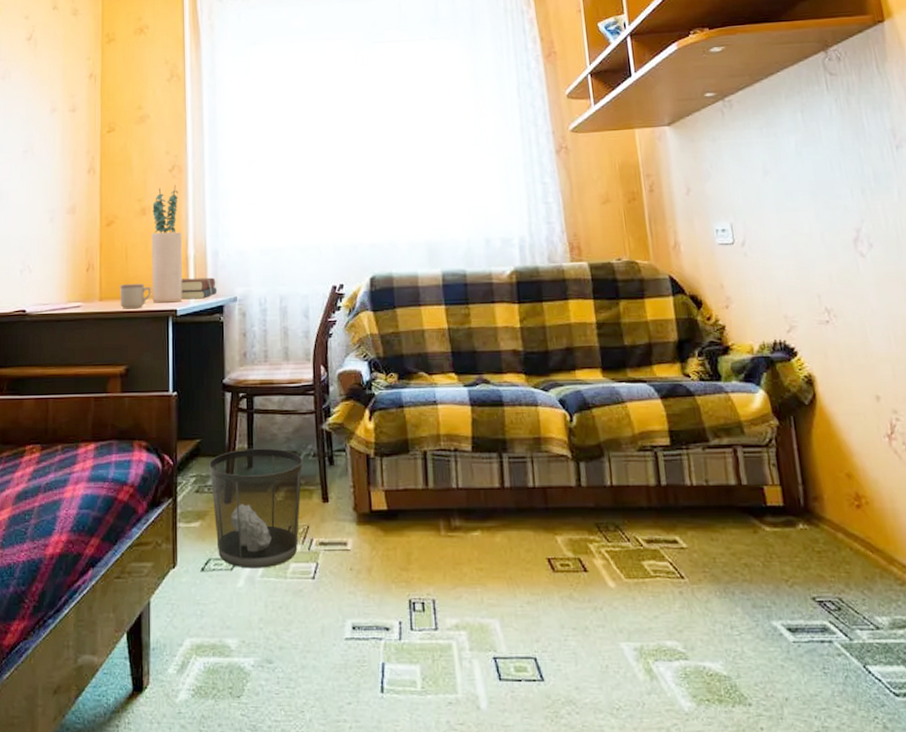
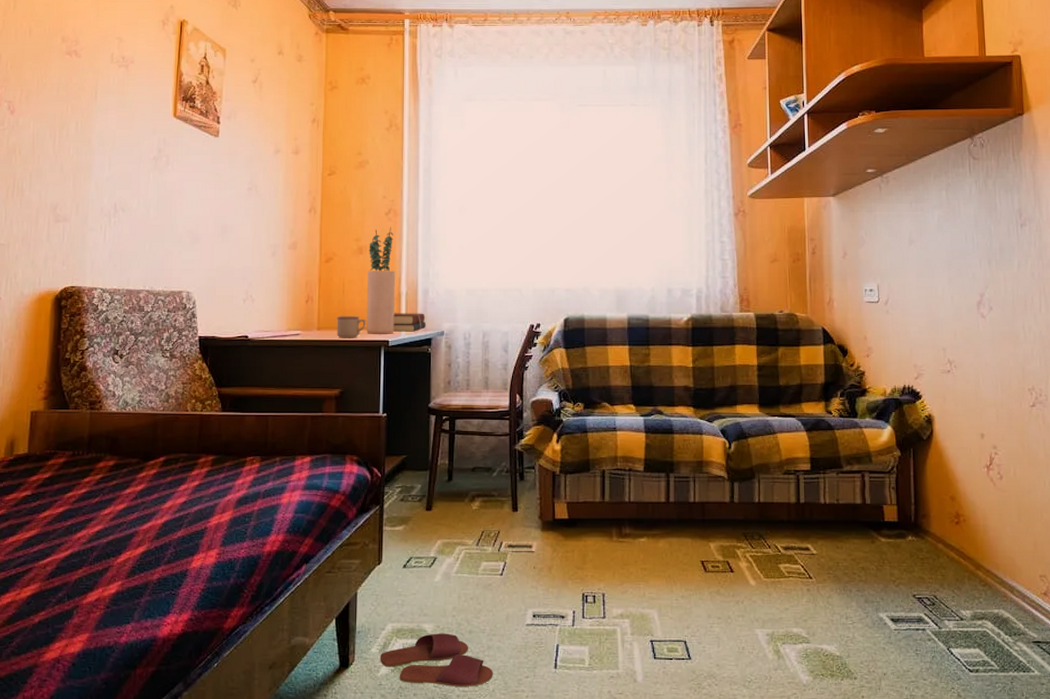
slippers: none [178,650,309,715] -> present [380,633,493,687]
waste bin: present [209,448,303,569] -> none [414,464,497,566]

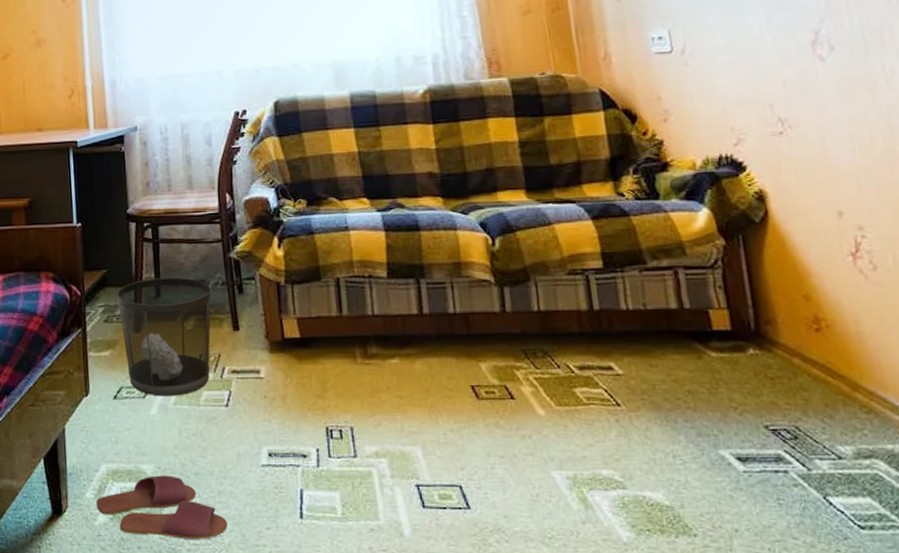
mug: present [336,315,366,339] -> none [19,115,51,142]
vase: present [366,227,395,334] -> none [47,14,82,135]
books: present [393,313,427,332] -> none [80,107,117,131]
waste bin: none [414,464,497,566] -> present [117,277,212,397]

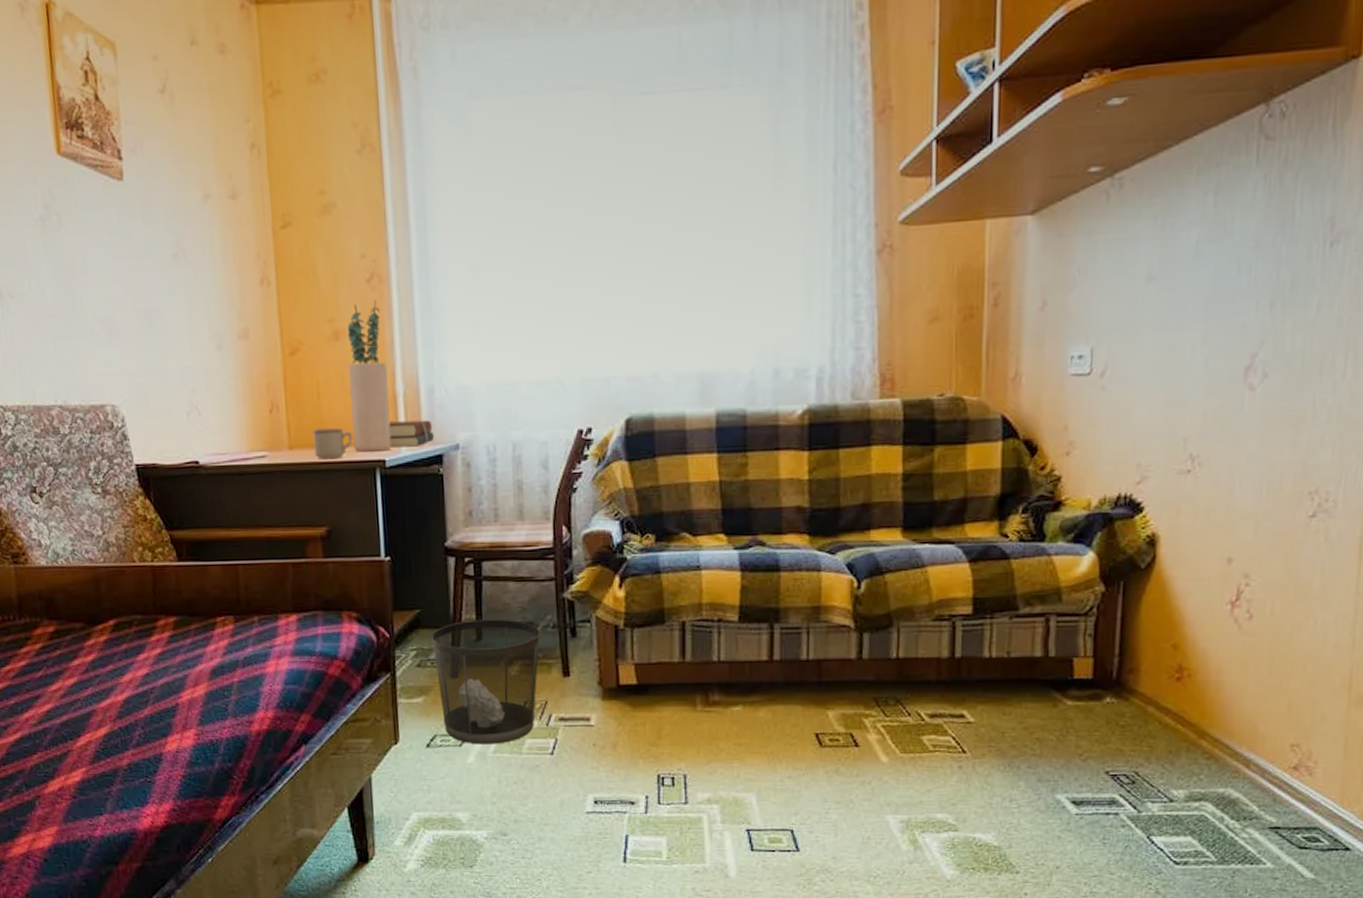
mug: none [19,115,51,142] -> present [313,427,352,460]
vase: none [47,14,82,135] -> present [347,299,392,452]
books: none [80,107,117,131] -> present [389,420,435,448]
slippers: present [96,475,228,539] -> none [405,823,547,883]

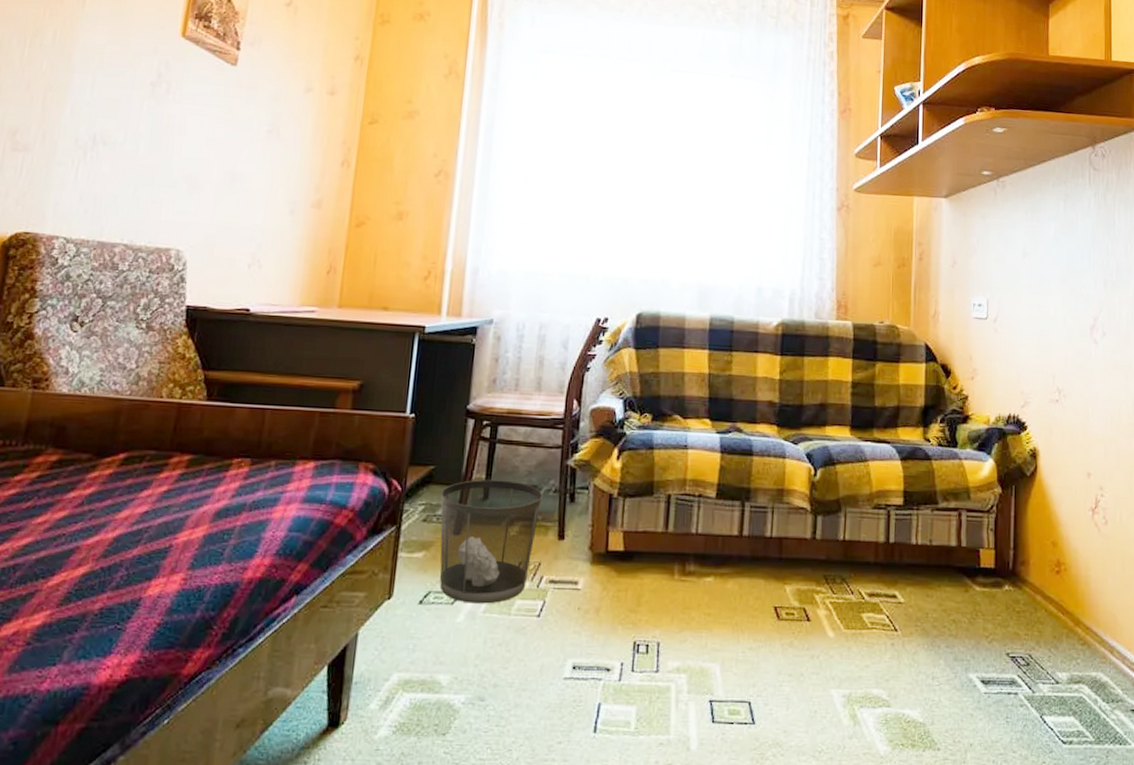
mug: present [313,427,352,460] -> none [361,292,399,321]
vase: present [347,299,392,452] -> none [399,191,442,319]
books: present [389,420,435,448] -> none [432,293,473,318]

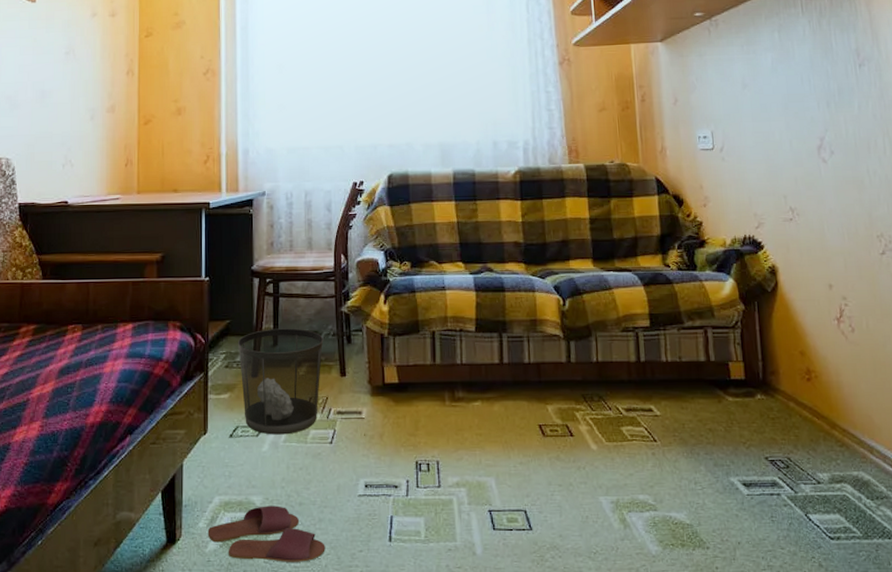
slippers: none [379,686,519,754] -> present [207,505,325,562]

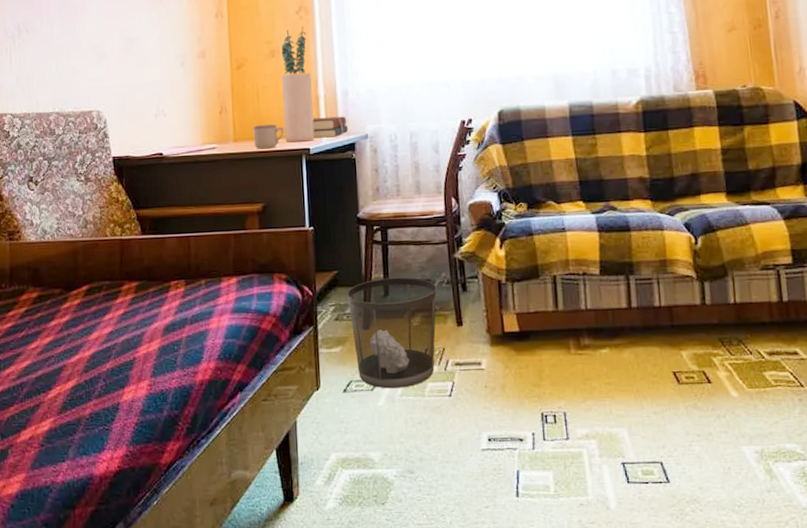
mug: none [157,178,186,202] -> present [253,124,284,149]
vase: none [186,87,215,196] -> present [281,26,315,143]
slippers: present [207,505,325,562] -> none [325,461,449,520]
books: none [214,173,248,193] -> present [312,116,349,139]

